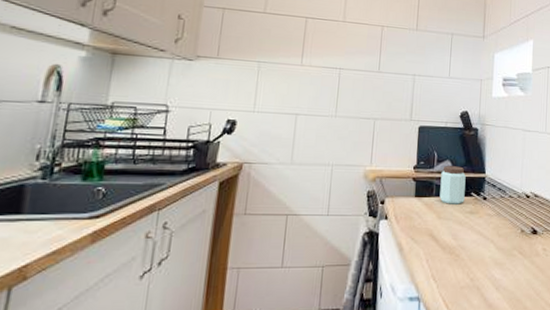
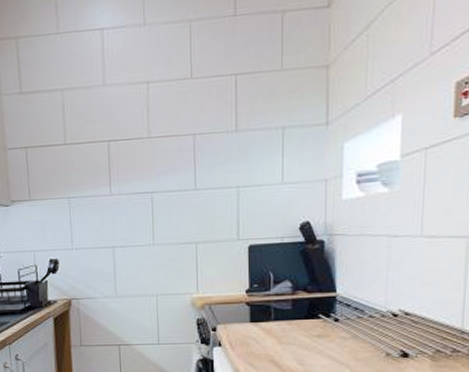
peanut butter: present [439,166,466,204] -> none [279,286,311,328]

